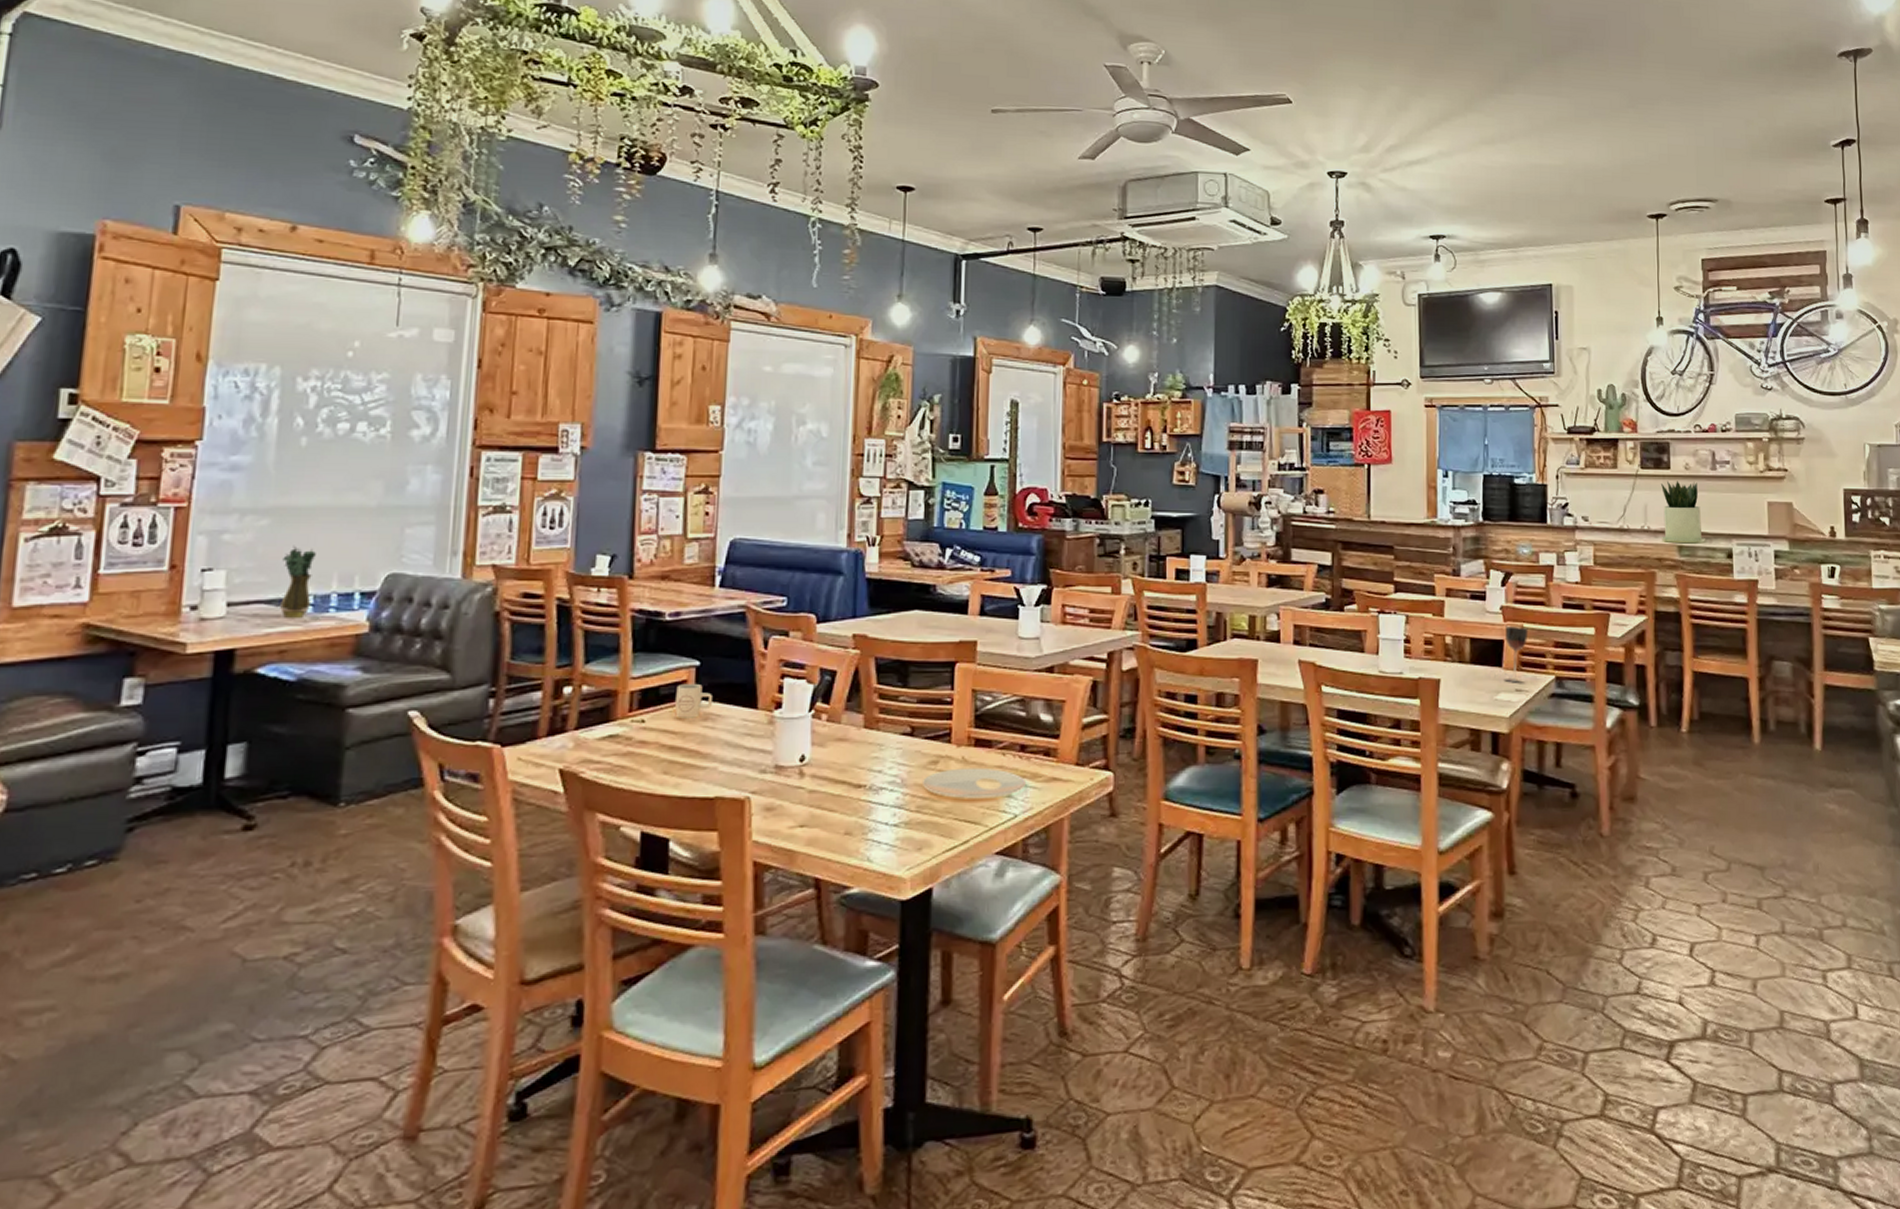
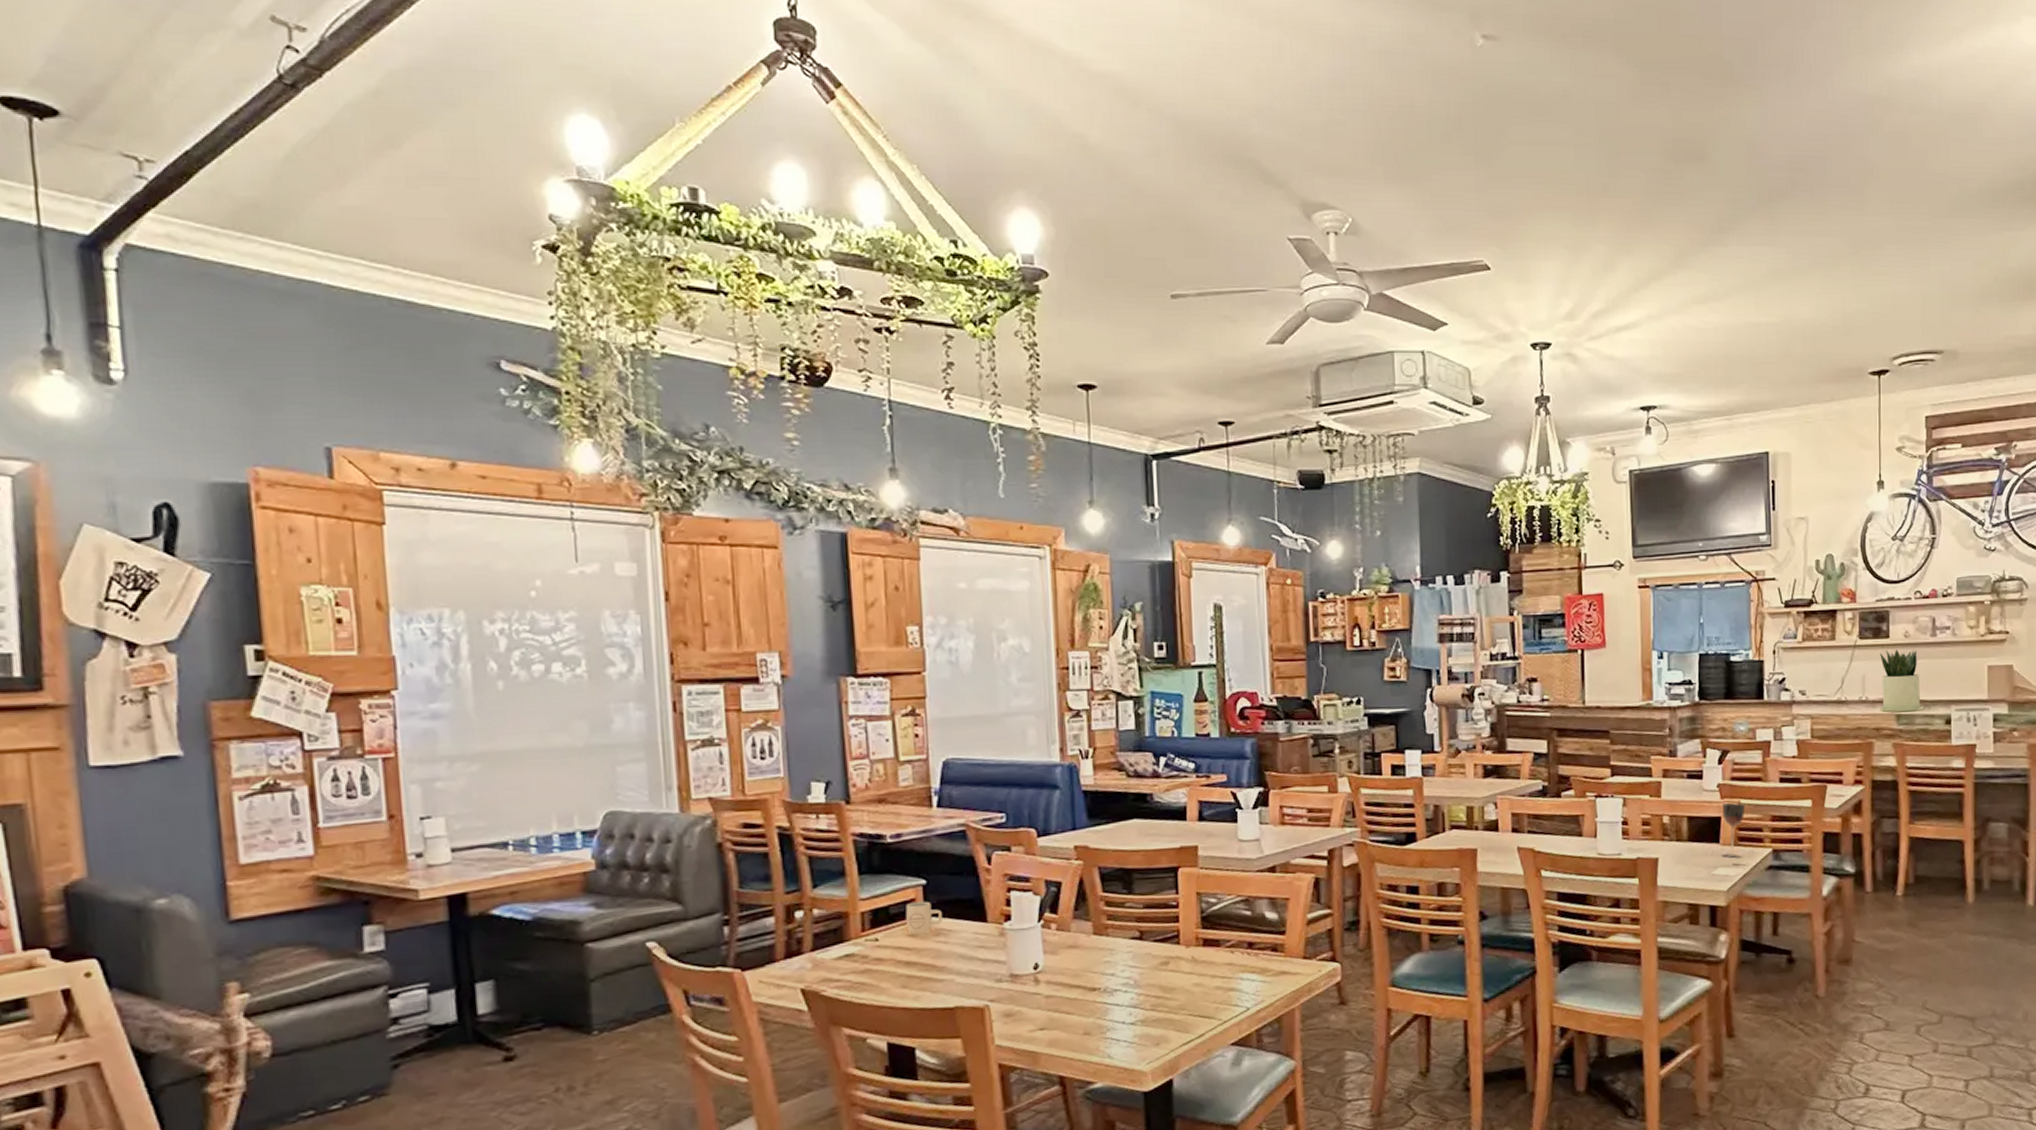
vase: present [280,545,316,620] -> none [499,789,533,862]
plate: present [921,767,1027,800] -> none [1154,965,1257,997]

